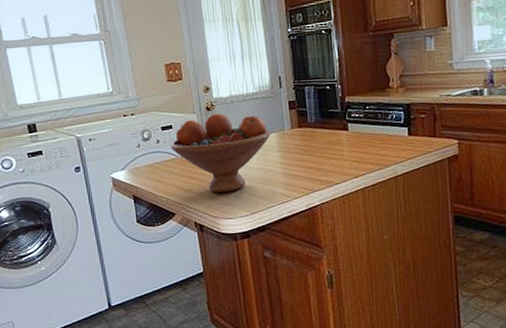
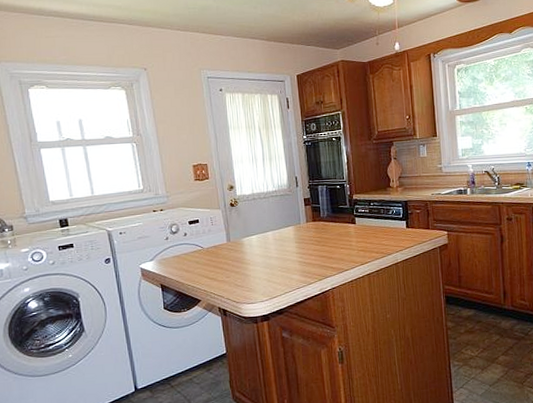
fruit bowl: present [171,113,271,193] -> none [197,209,289,280]

